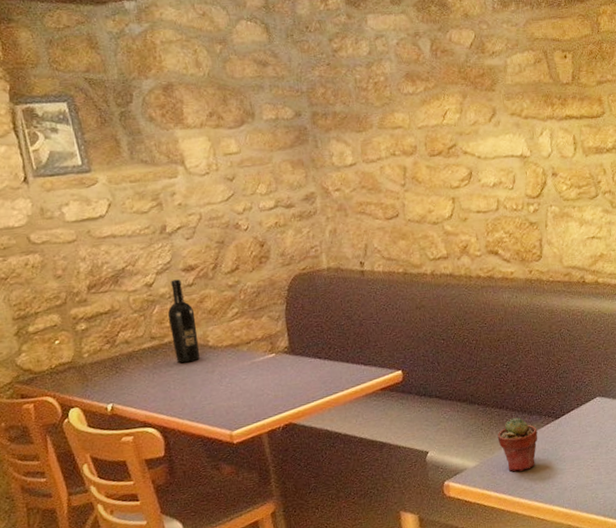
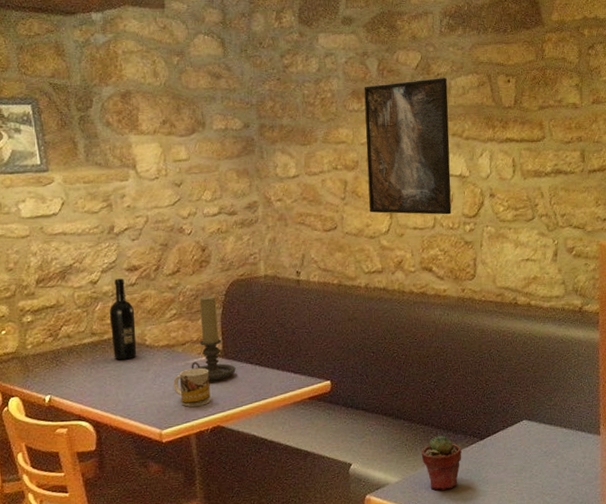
mug: none [240,365,281,406] -> present [173,368,211,407]
candle holder: none [257,291,304,379] -> present [191,295,236,381]
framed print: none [417,56,515,199] -> present [364,78,452,215]

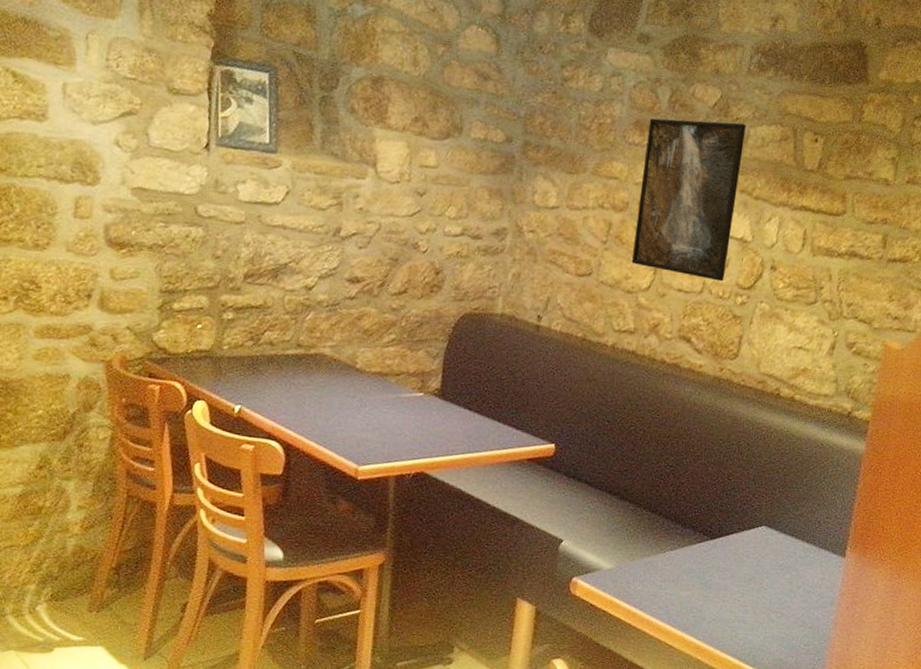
wine bottle: present [109,278,137,360] -> none [318,288,350,382]
mug: present [173,368,211,407] -> none [379,403,422,447]
candle holder: present [191,295,236,381] -> none [402,325,452,422]
potted succulent: present [421,435,462,491] -> none [642,525,688,587]

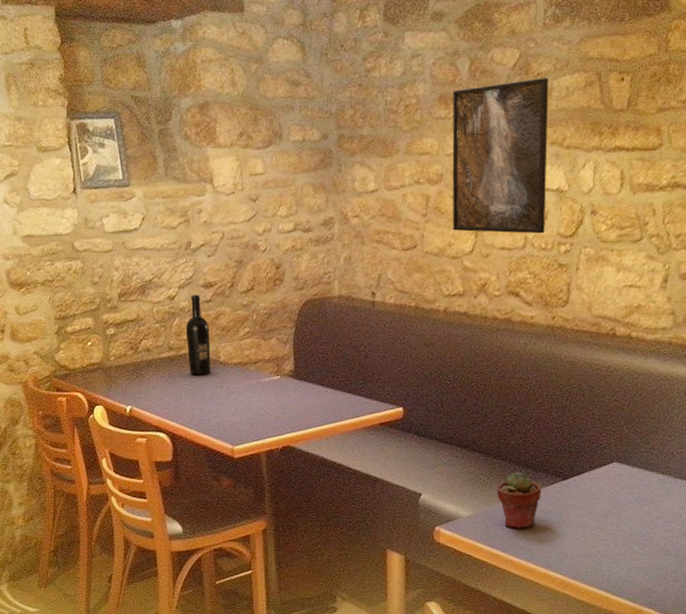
wine bottle: none [318,288,350,382] -> present [185,295,211,376]
potted succulent: none [642,525,688,587] -> present [496,471,541,529]

